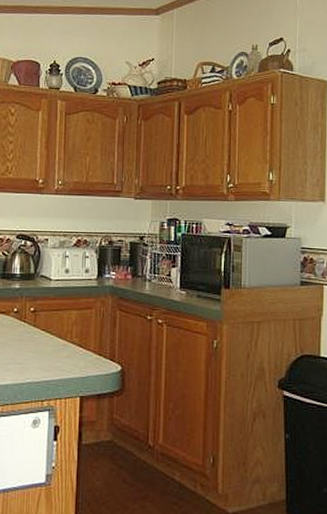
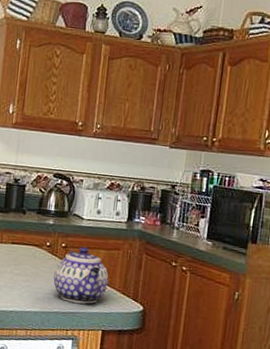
teapot: none [24,309,83,370] -> present [53,247,109,304]

